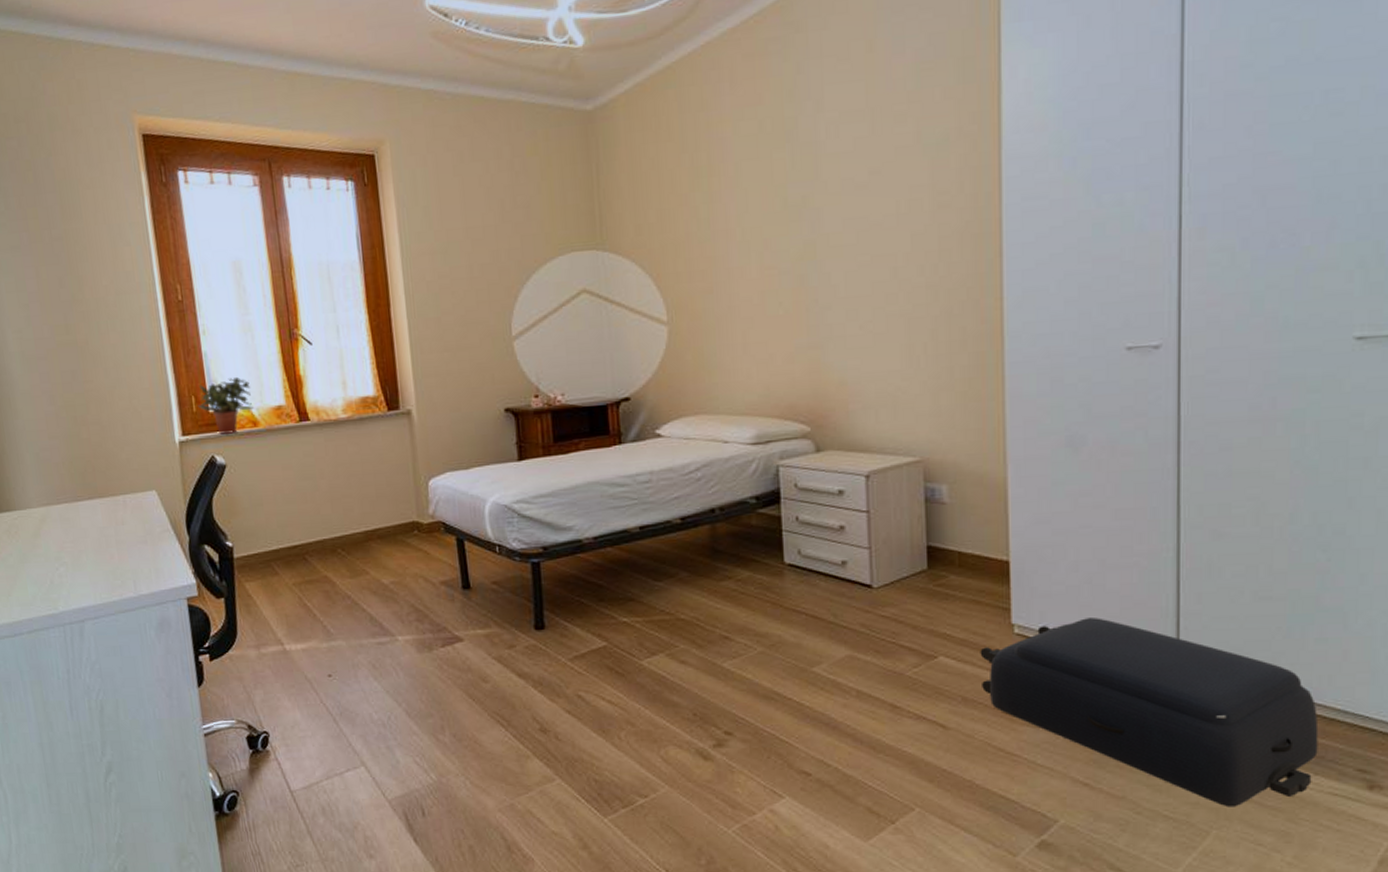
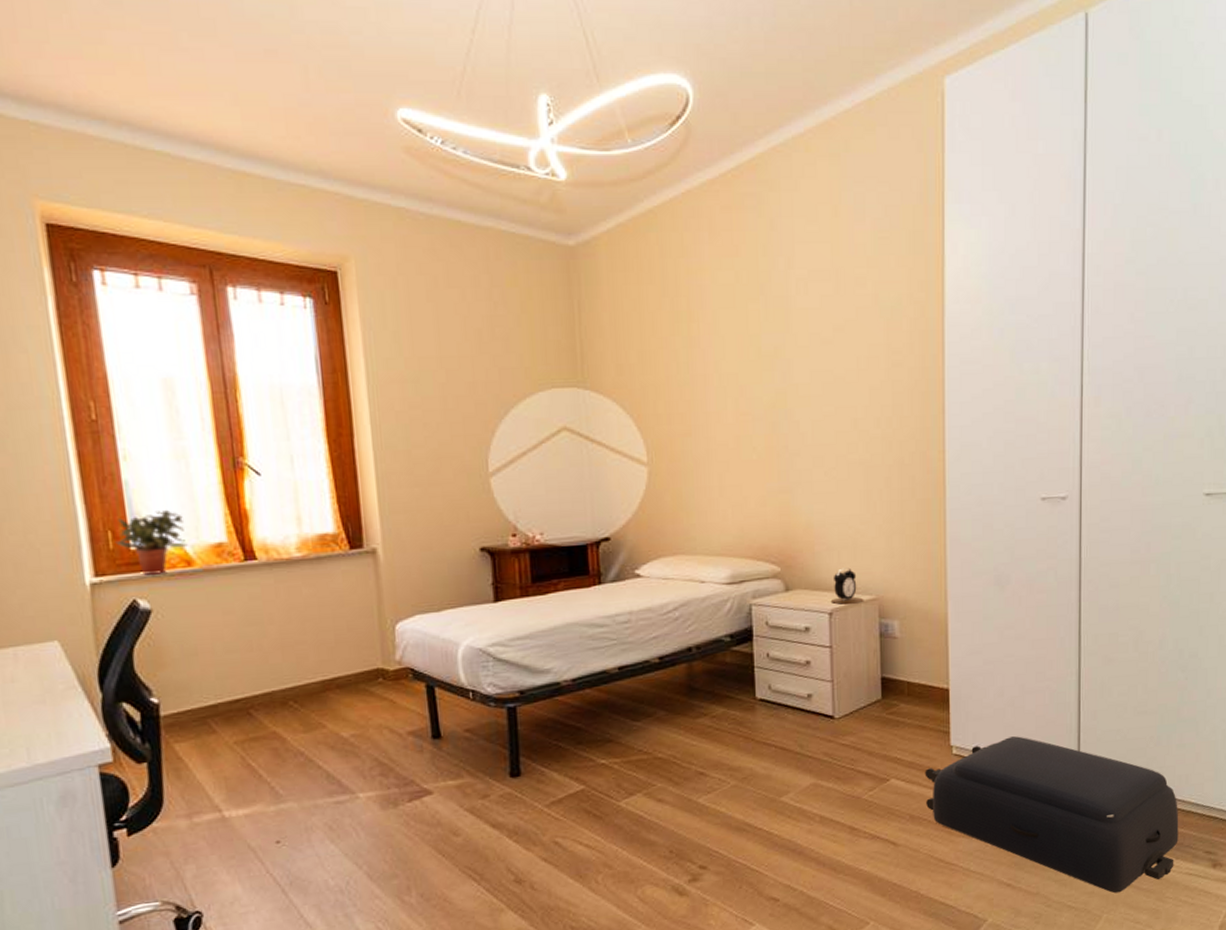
alarm clock: none [869,427,906,467] -> present [832,567,864,605]

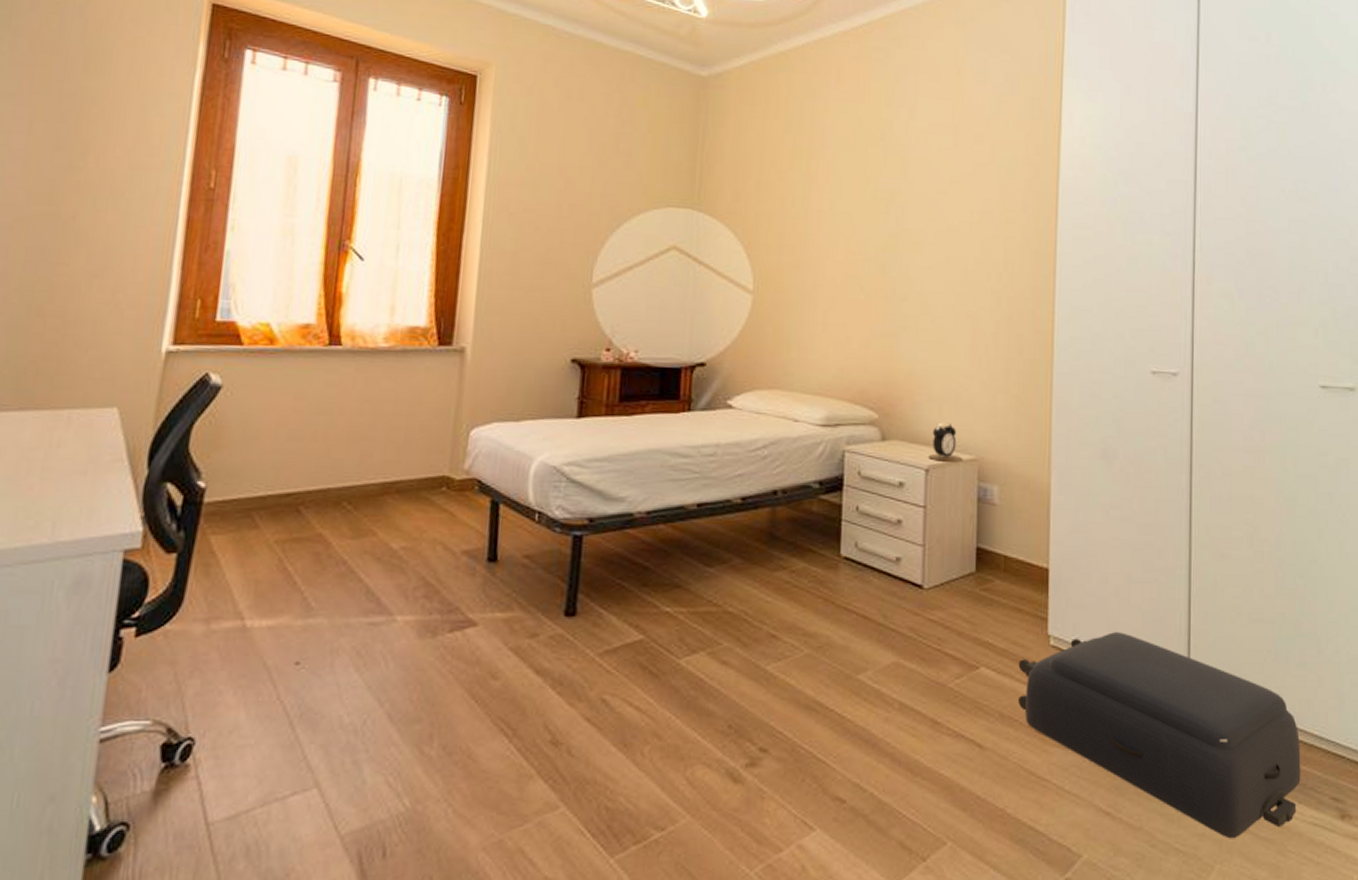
potted plant: present [115,509,188,575] -> none [202,283,276,350]

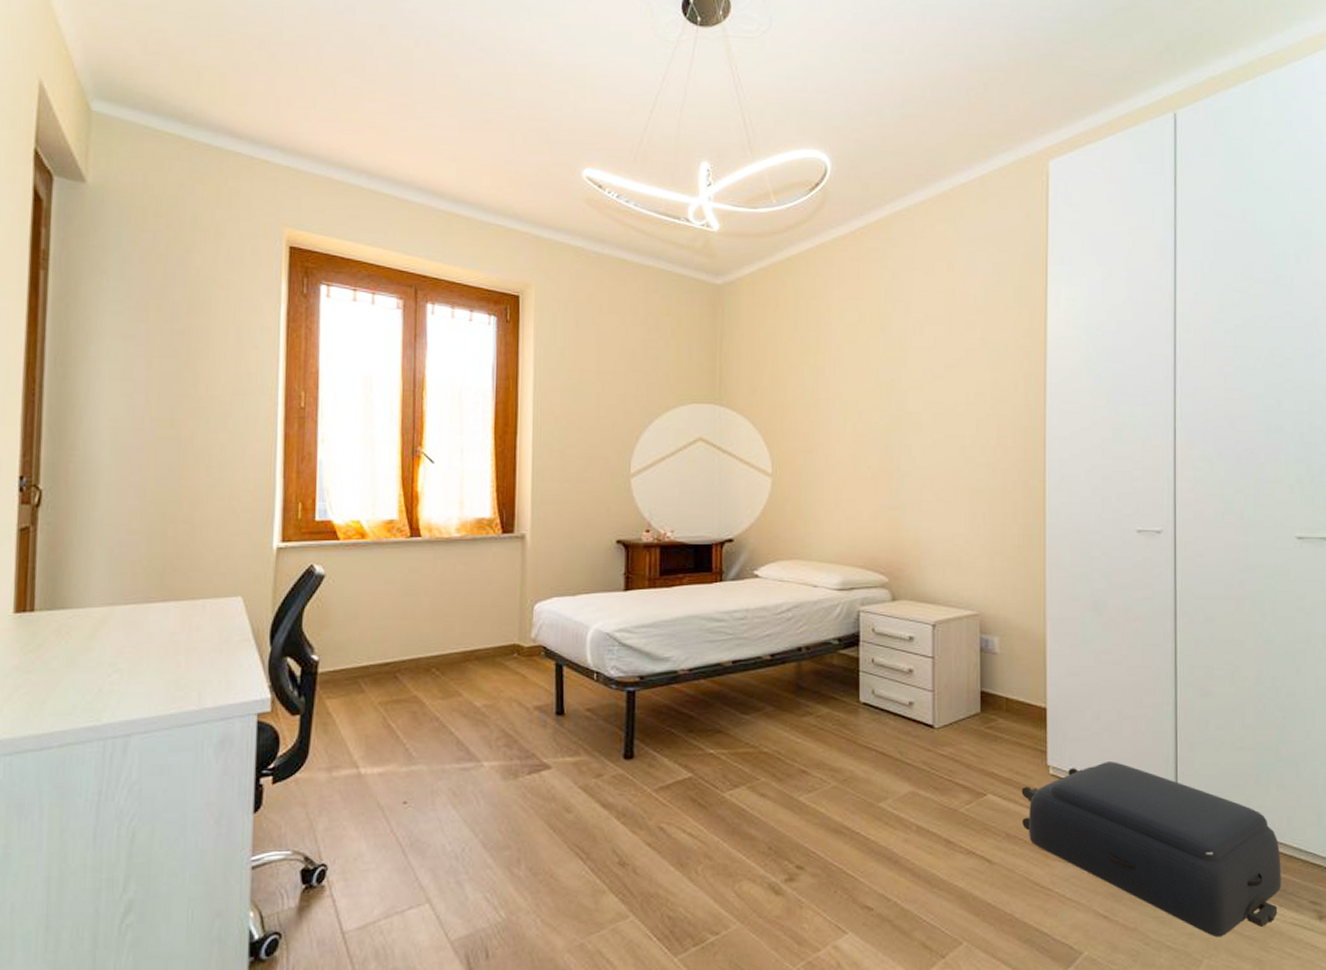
alarm clock: present [929,422,963,462] -> none [935,583,966,617]

